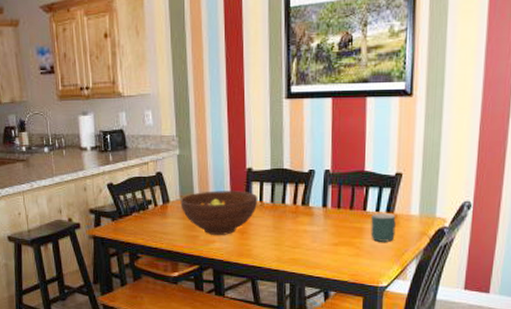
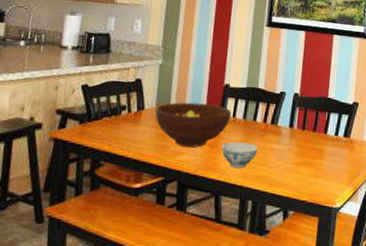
bowl: none [251,227,290,252] -> present [221,141,258,168]
mug: present [371,213,396,242] -> none [329,137,352,165]

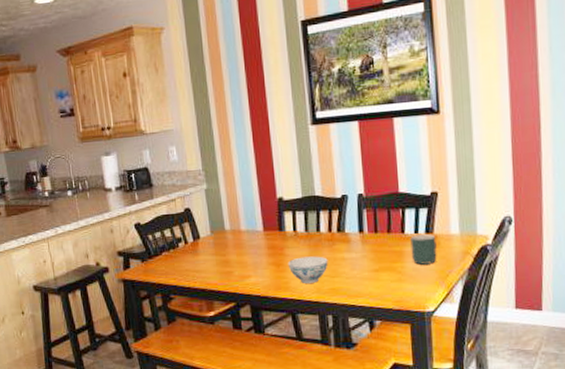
fruit bowl: present [155,102,232,148] -> none [211,221,292,270]
mug: none [329,137,352,165] -> present [410,234,437,265]

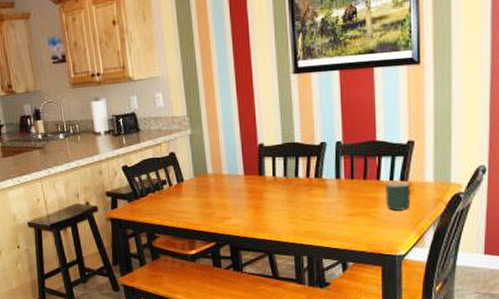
bowl: present [288,256,328,283] -> none [266,200,305,226]

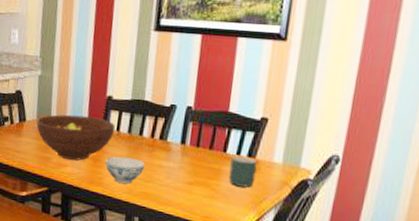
fruit bowl: none [194,166,271,212] -> present [36,114,116,161]
bowl: none [266,200,305,226] -> present [105,156,145,184]

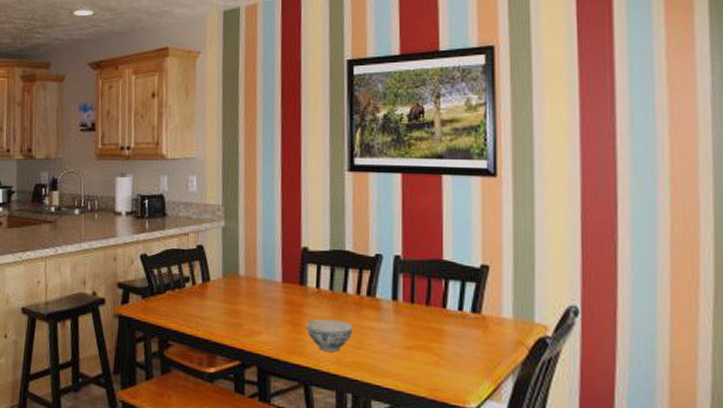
fruit bowl: present [36,114,116,161] -> none [222,271,315,326]
mug: present [228,156,258,188] -> none [453,312,484,350]

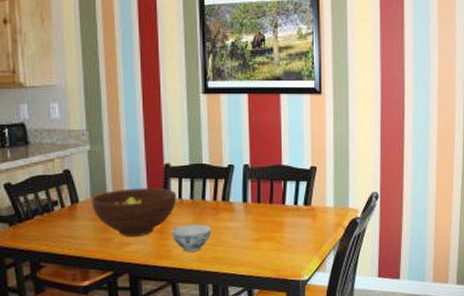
fruit bowl: none [222,271,315,326] -> present [91,188,177,237]

